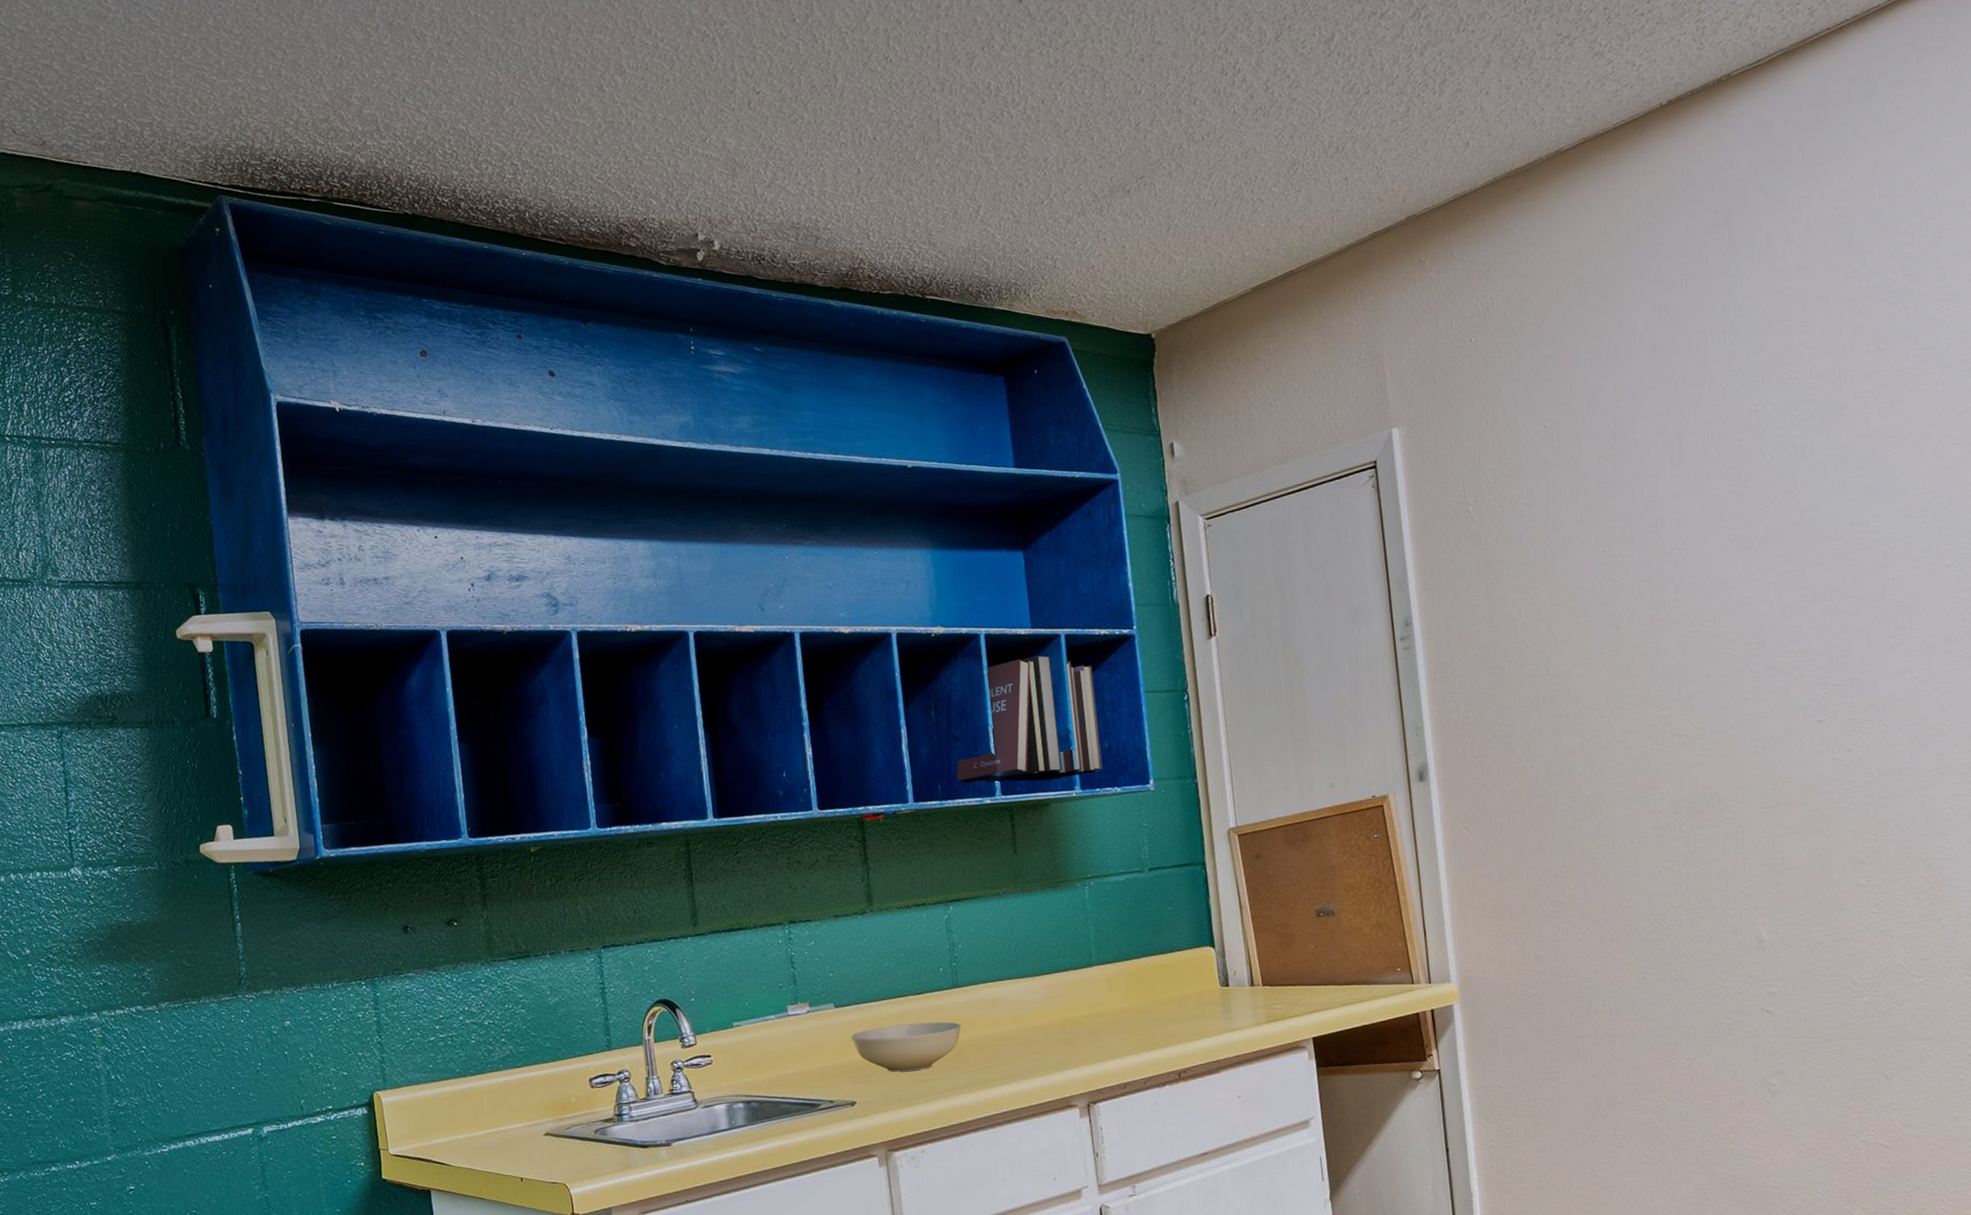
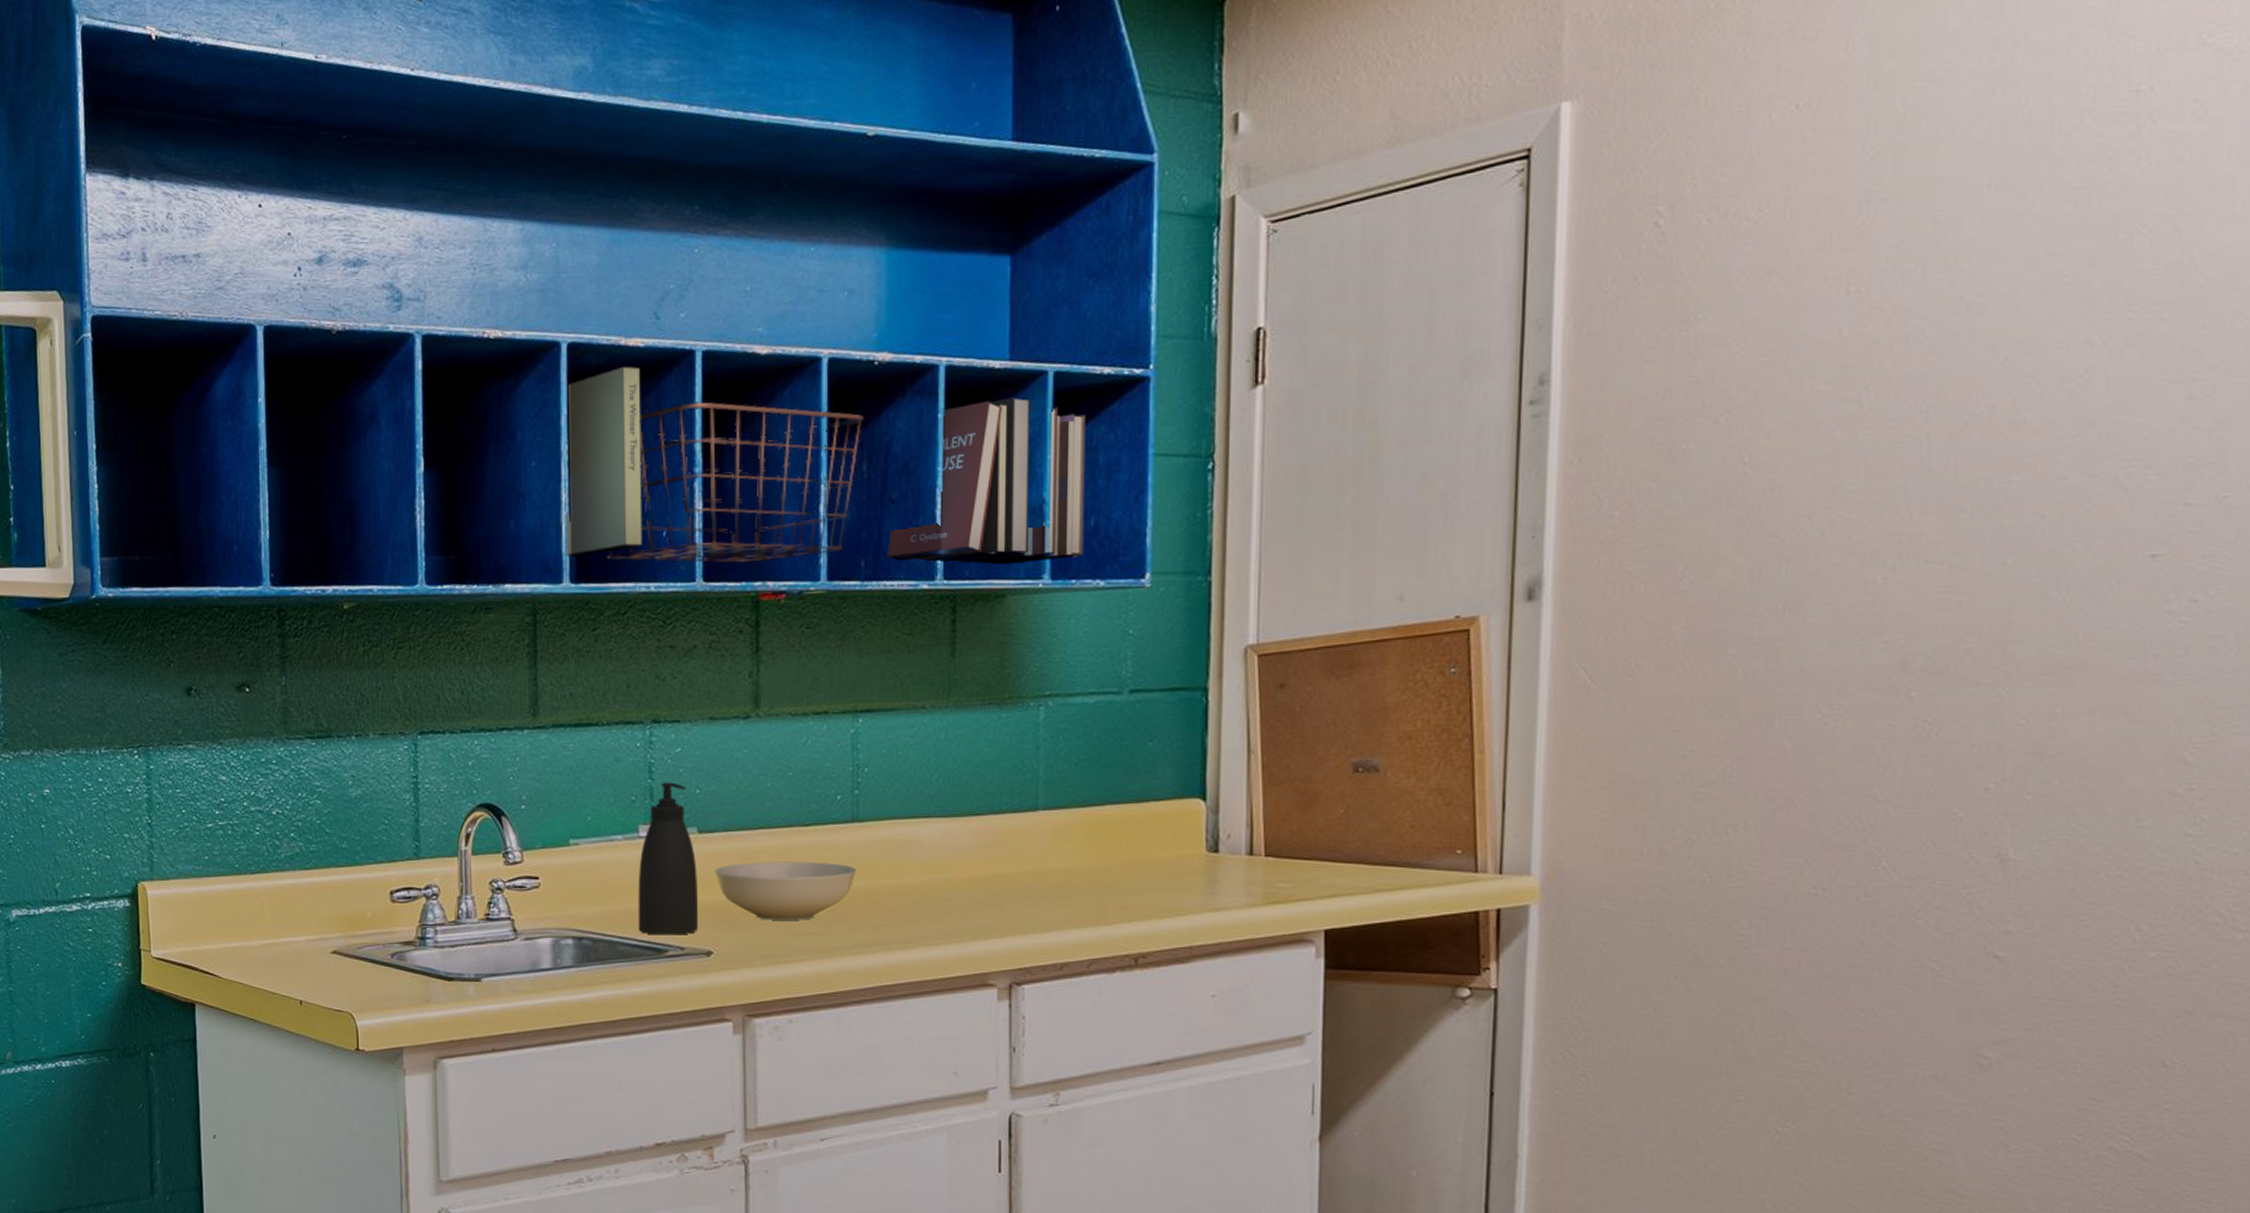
book: none [696,647,768,798] -> present [566,366,642,558]
basket: none [741,671,929,798] -> present [607,401,865,563]
soap dispenser: none [790,969,842,1093] -> present [638,782,699,935]

